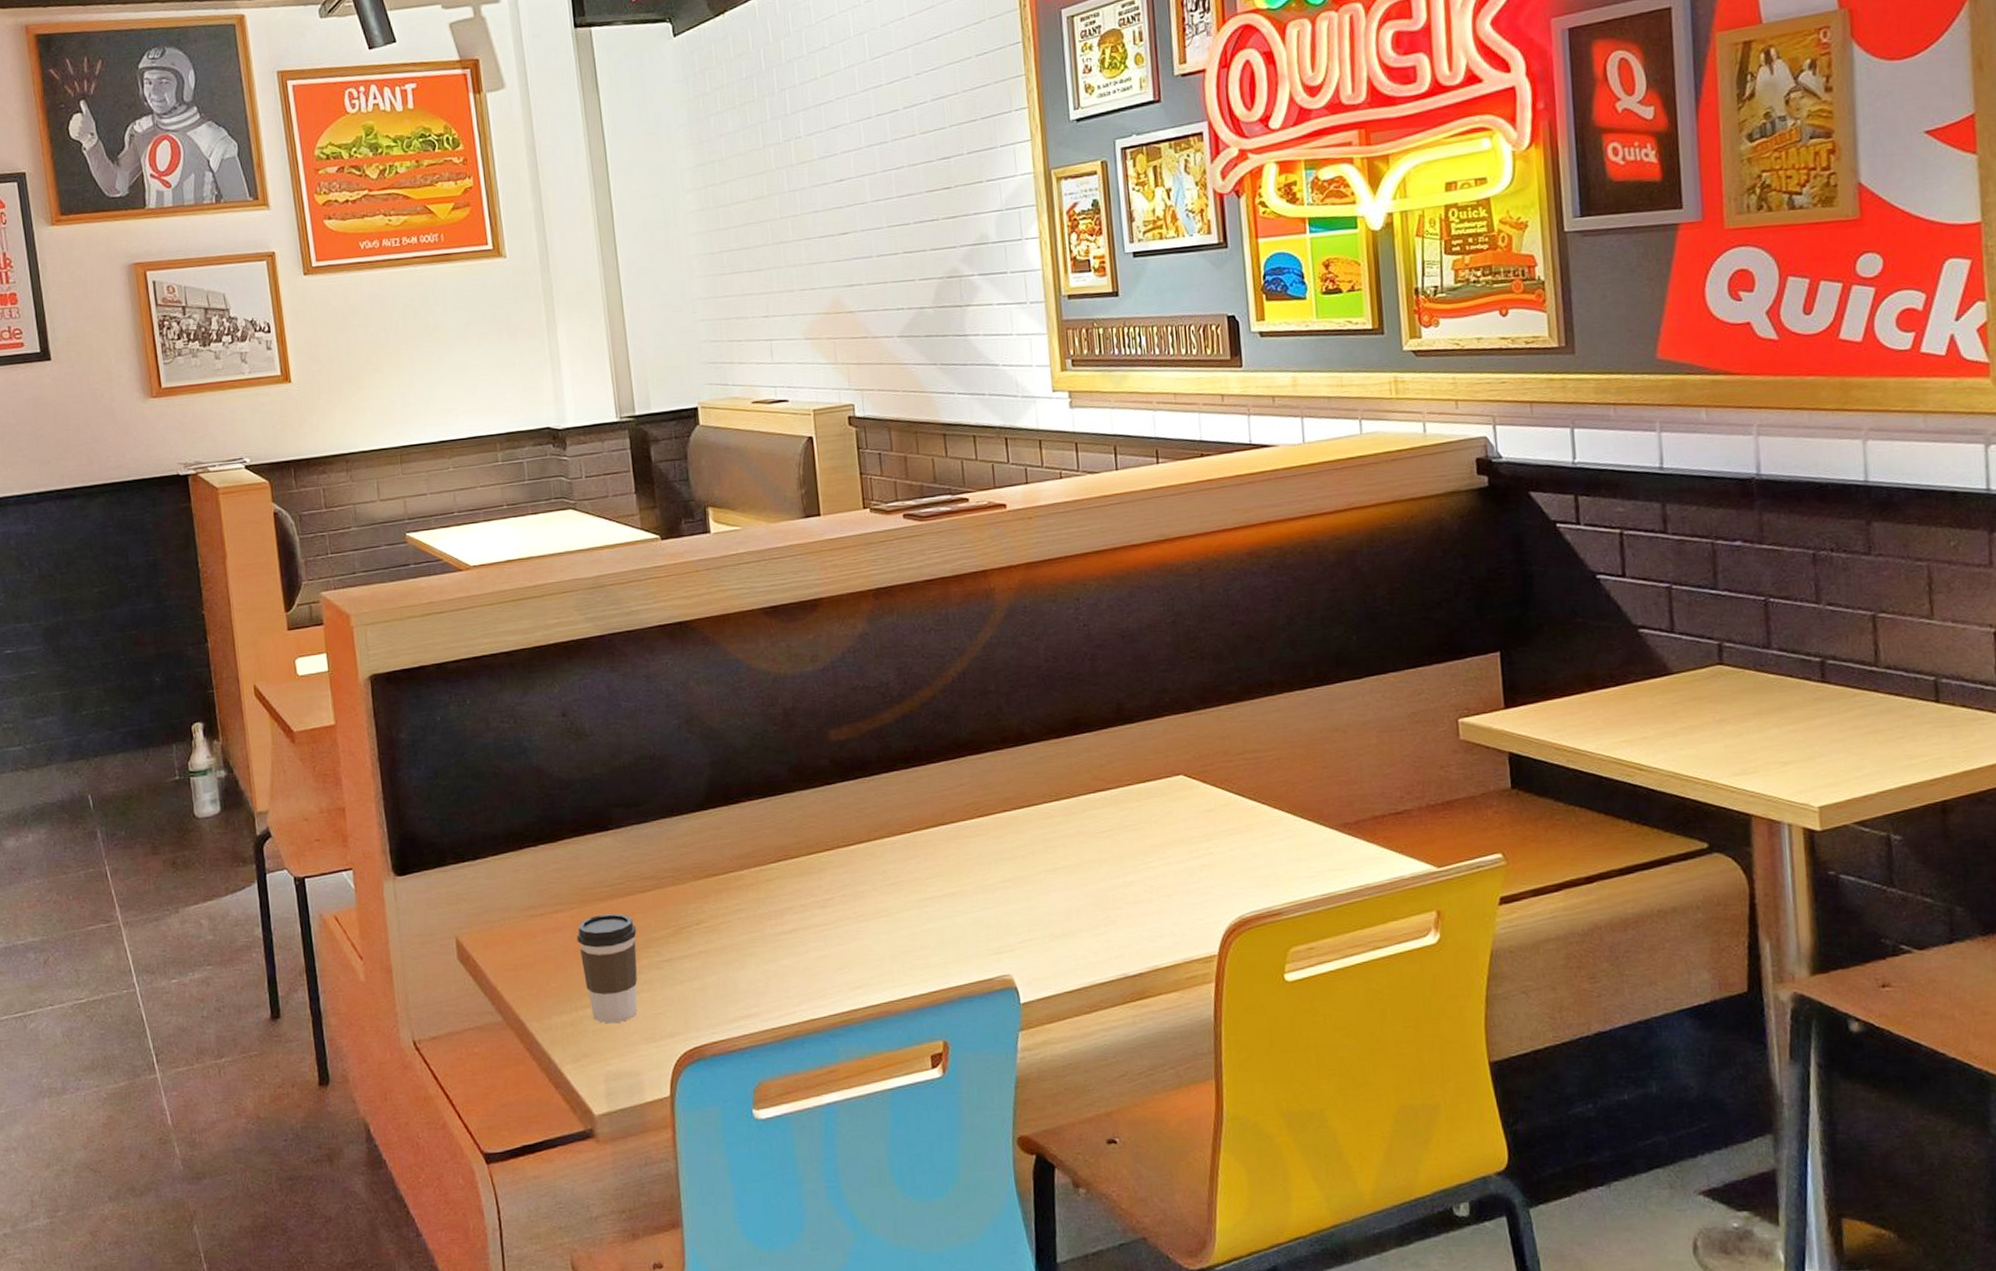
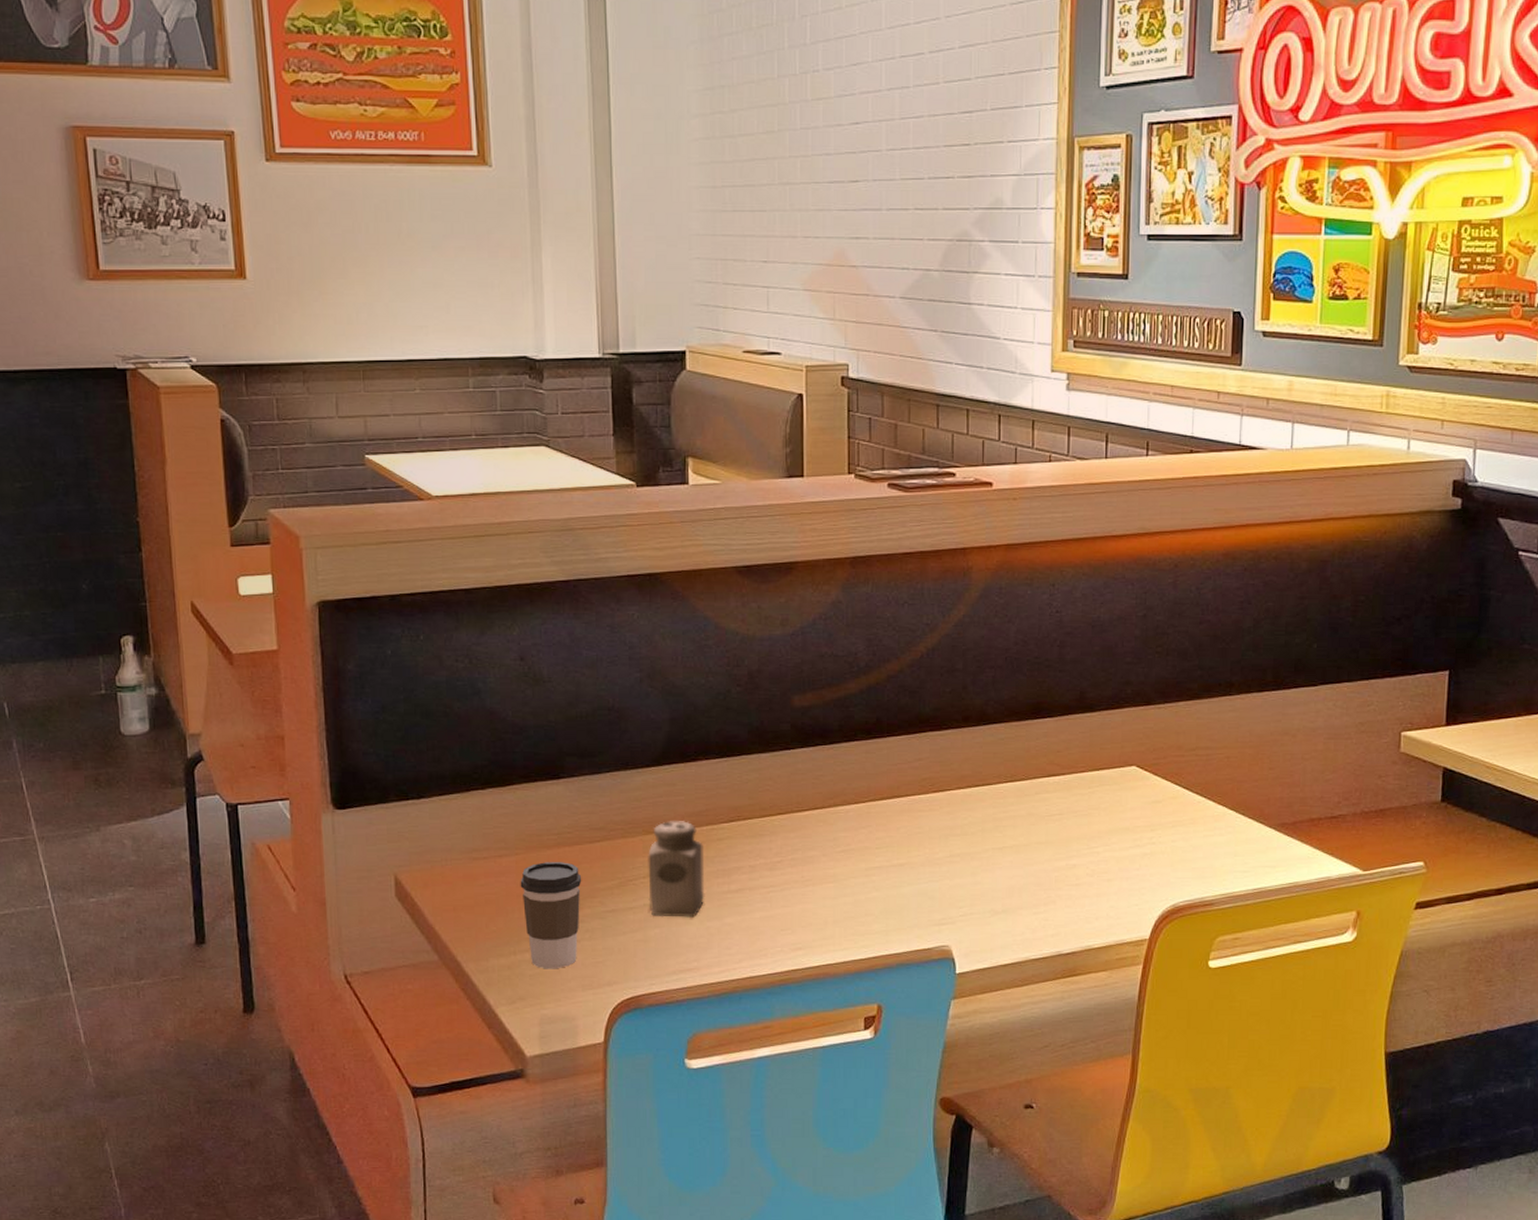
salt shaker: none [699,864,759,964] -> present [648,821,705,917]

